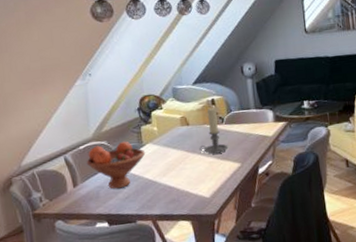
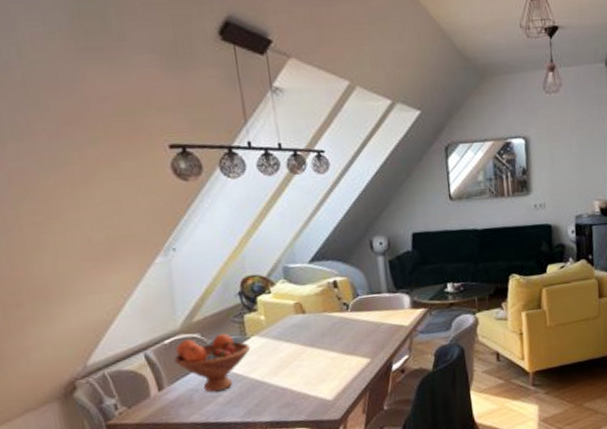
candle holder: present [199,107,229,154] -> none [319,291,355,348]

